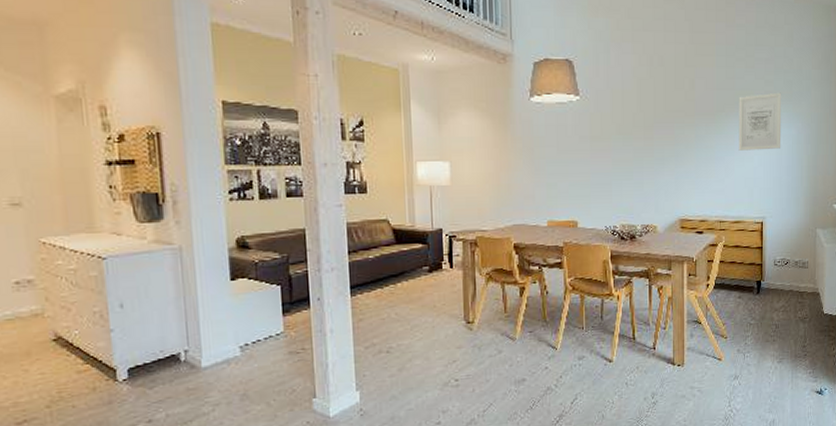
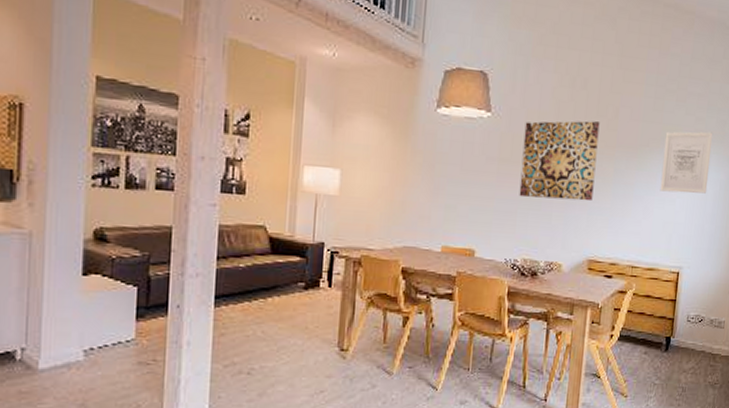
wall art: none [611,94,679,170] -> present [519,121,600,202]

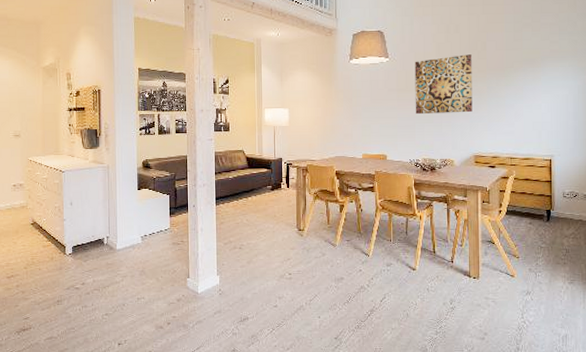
wall art: present [660,131,713,194] -> none [526,50,568,99]

